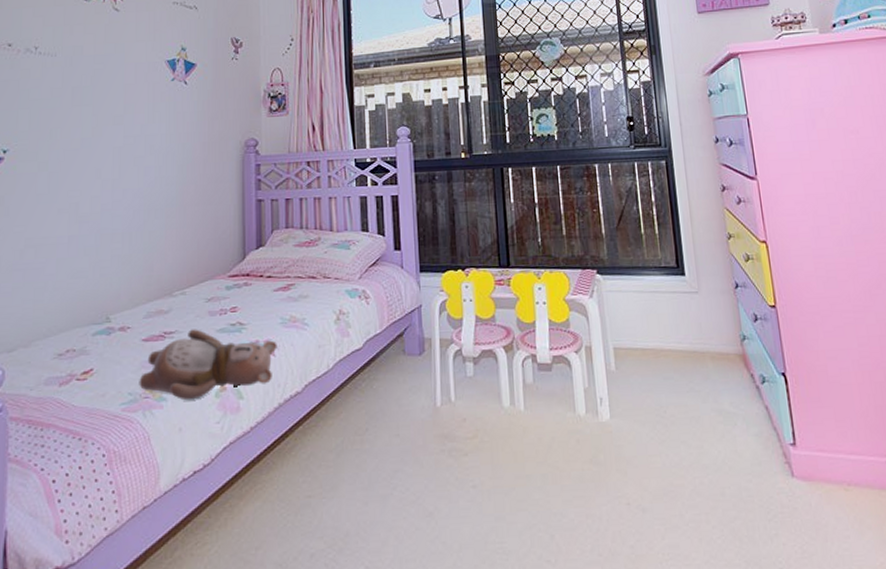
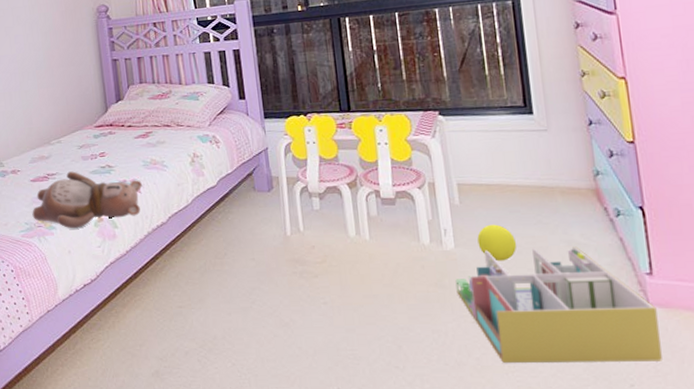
dollhouse: none [610,416,808,550] -> present [455,246,662,363]
ball: none [632,392,671,434] -> present [477,224,517,262]

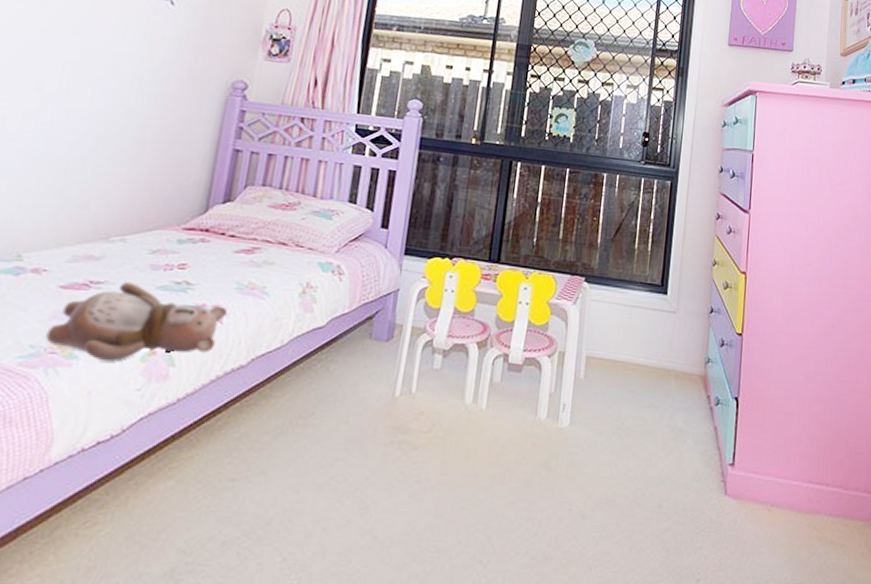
dollhouse: present [455,246,662,363] -> none [561,430,731,556]
ball: present [477,224,517,262] -> none [592,403,628,444]

